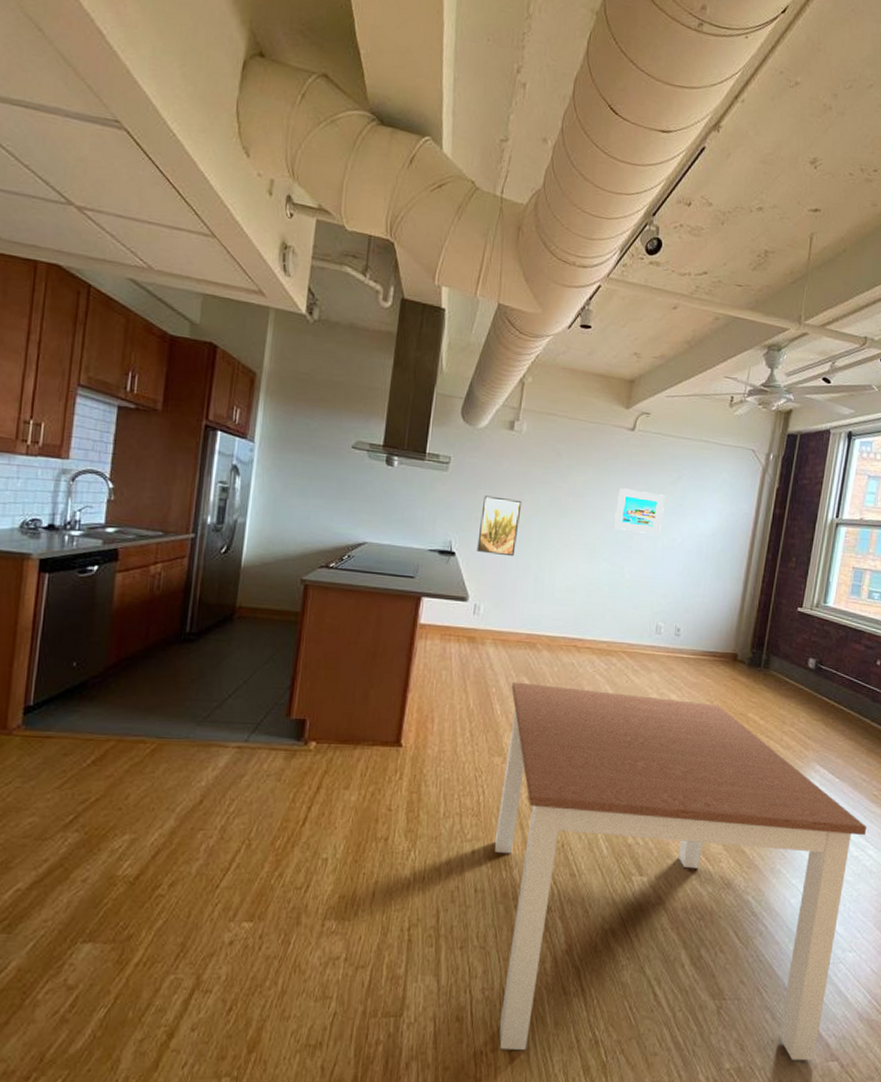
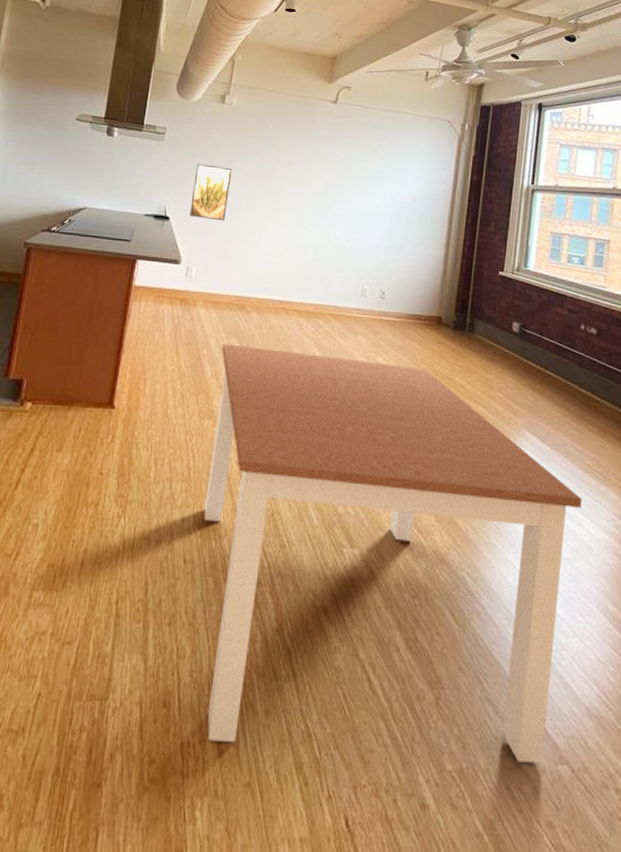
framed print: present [613,488,666,536] -> none [318,156,368,201]

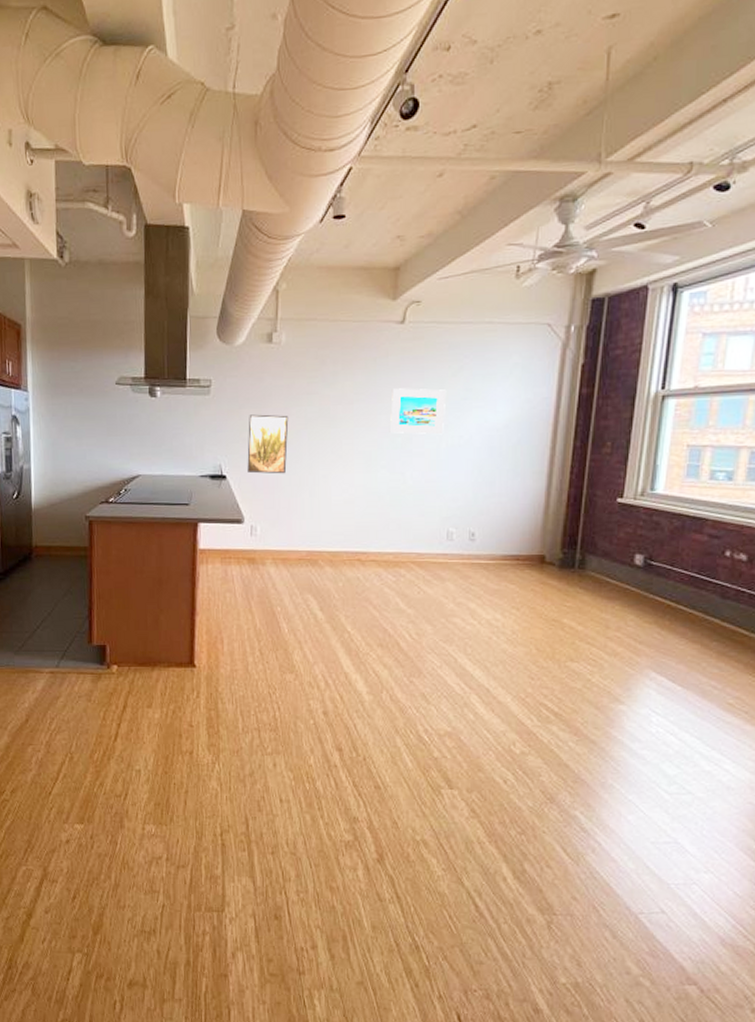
dining table: present [203,343,582,764] -> none [294,600,721,983]
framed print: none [318,156,368,201] -> present [389,388,447,435]

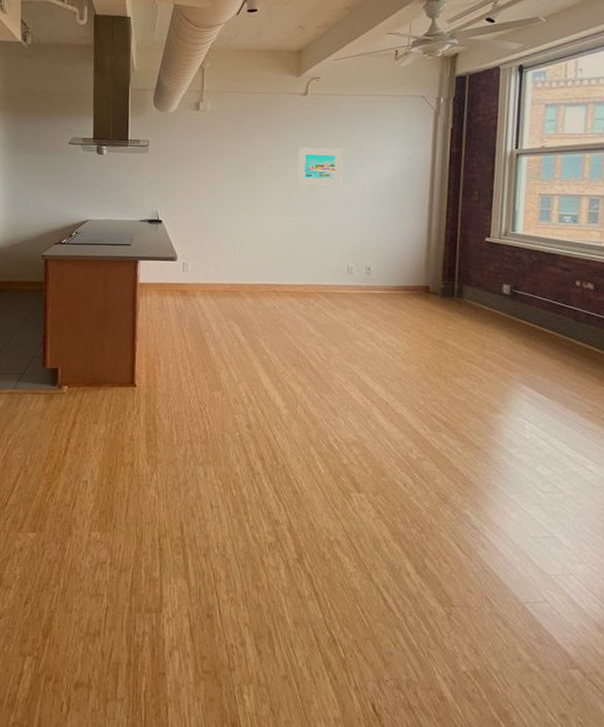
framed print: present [247,414,289,474] -> none [179,169,214,219]

